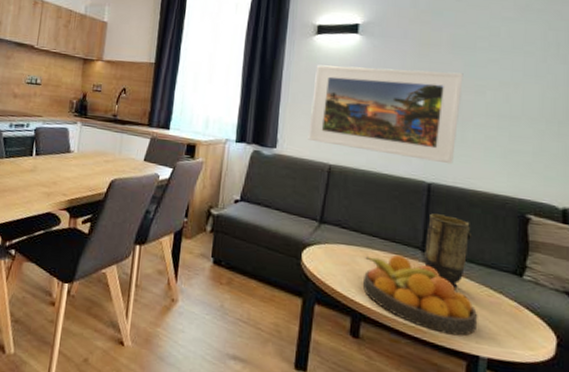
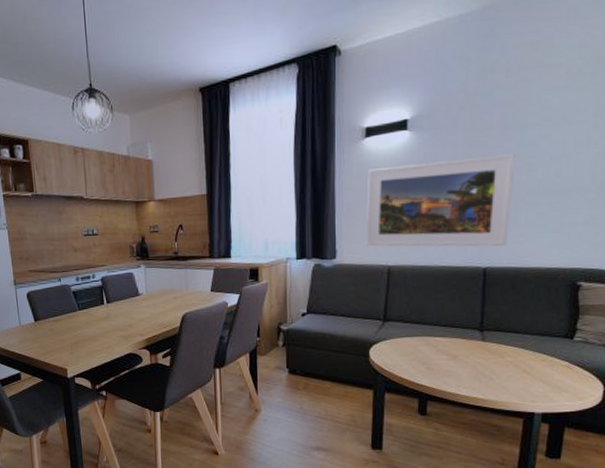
fruit bowl: present [363,254,478,336] -> none [428,338,533,399]
vase: present [424,213,473,289] -> none [483,295,527,360]

